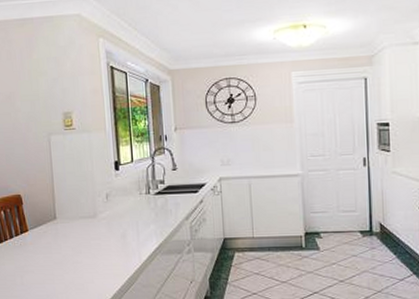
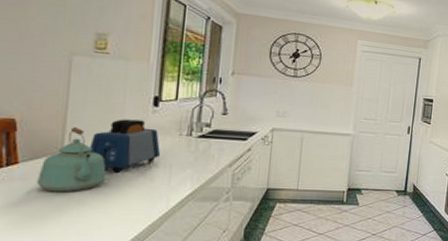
kettle: none [42,197,90,253] -> present [36,127,106,192]
toaster: none [73,184,128,234] -> present [89,119,161,174]

